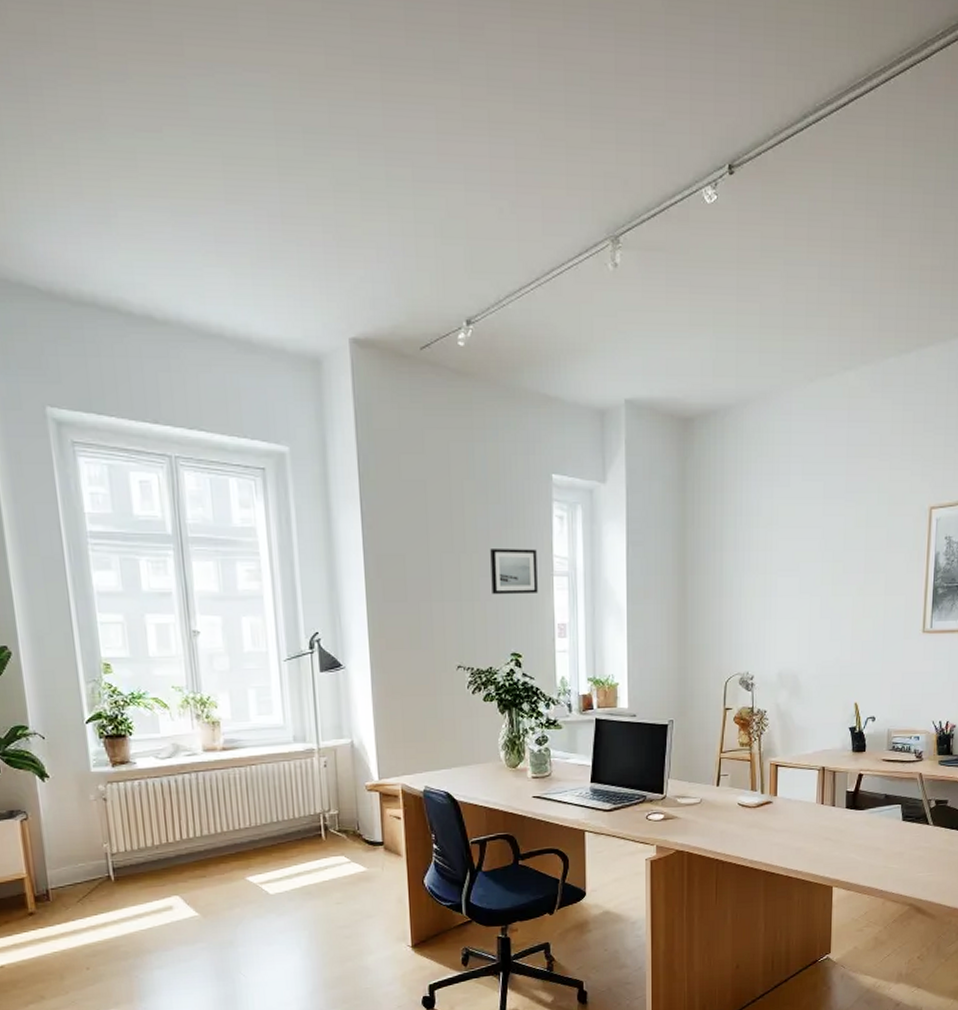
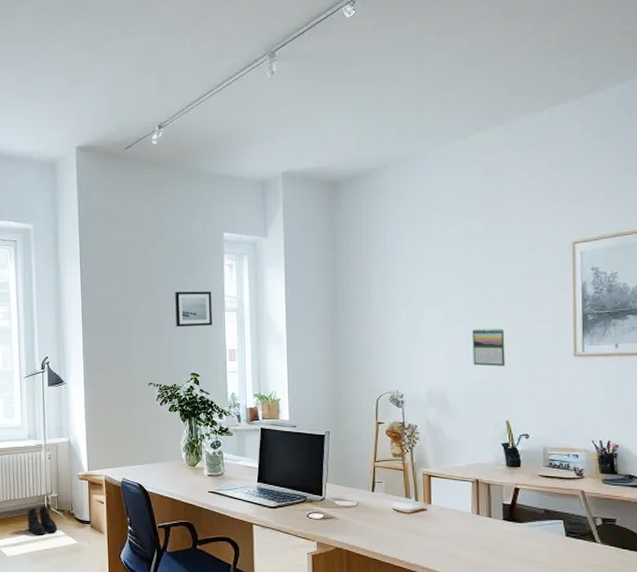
boots: none [296,827,340,865] -> present [27,506,58,535]
calendar: none [826,601,859,644] -> present [472,328,505,366]

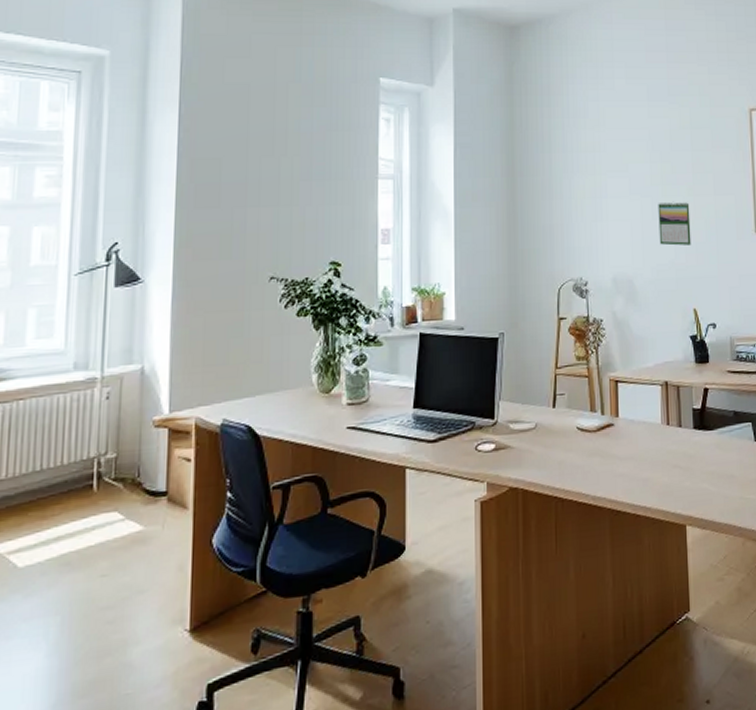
boots: present [27,506,58,535] -> none [60,474,113,526]
wall art: present [175,291,212,327] -> none [312,151,361,198]

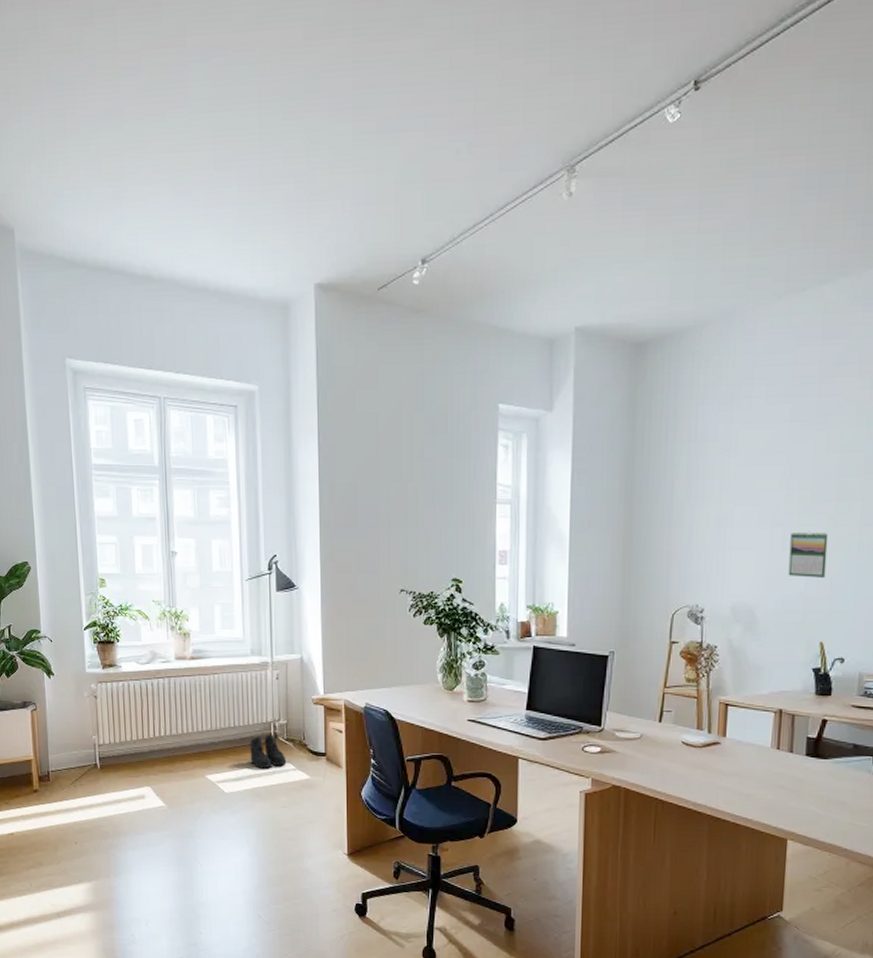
boots: none [60,474,113,526] -> present [250,734,287,769]

